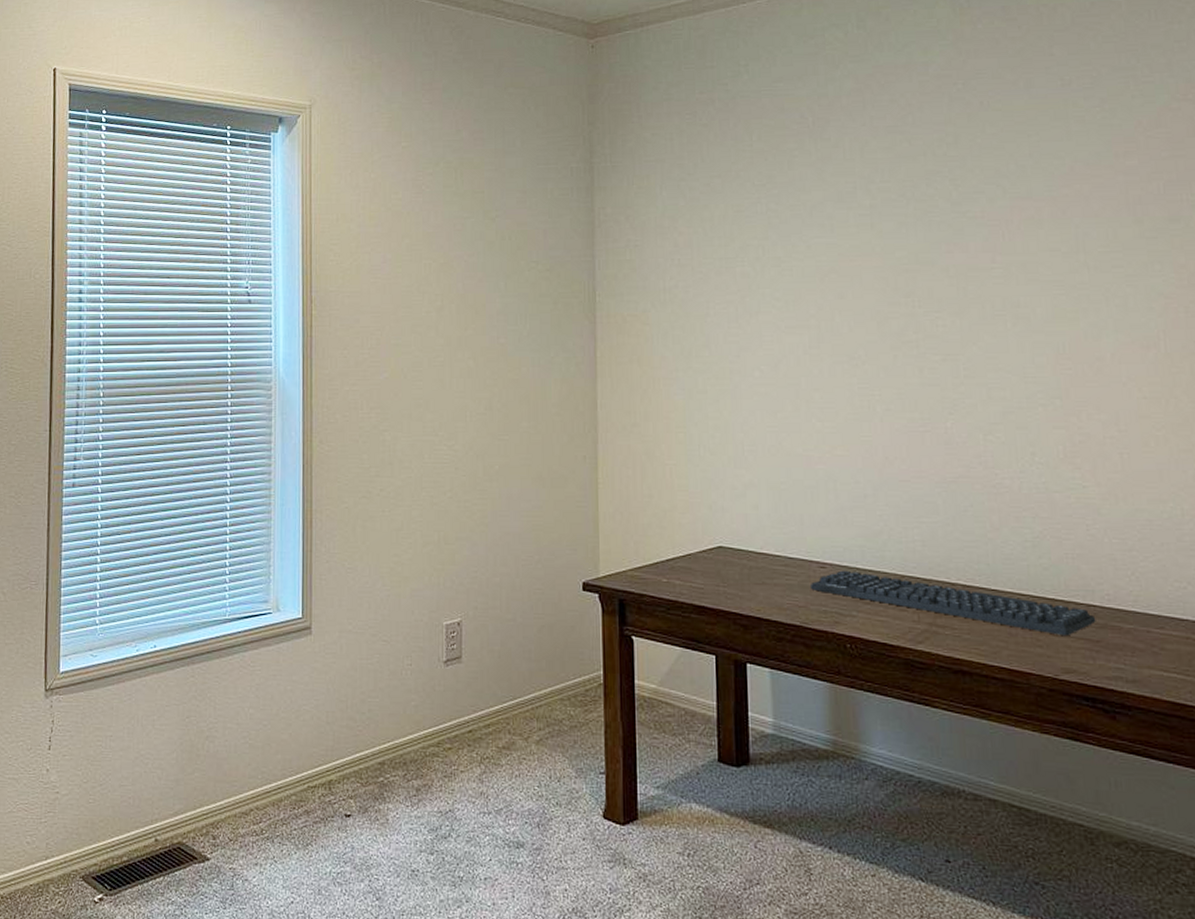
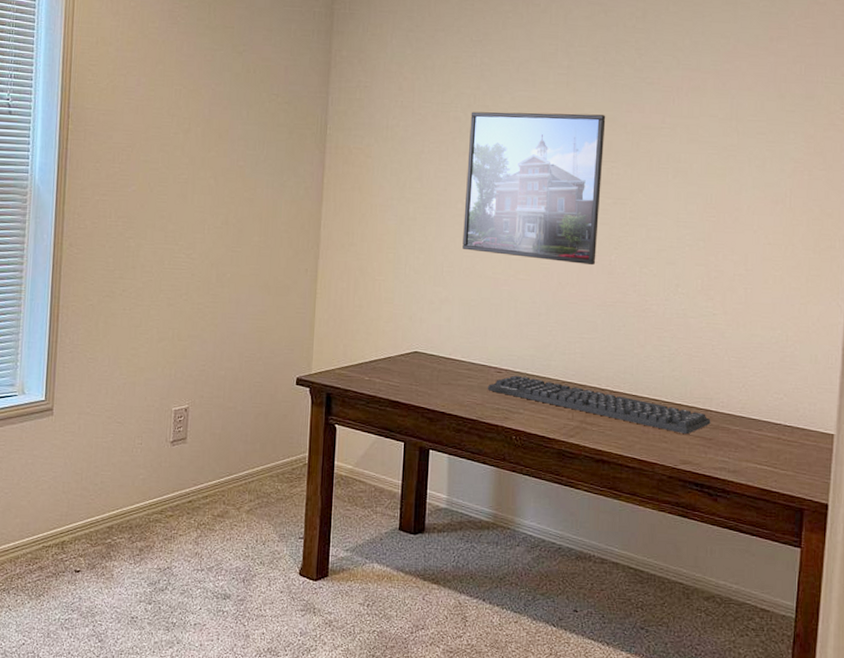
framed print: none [760,258,928,435] -> present [462,111,606,266]

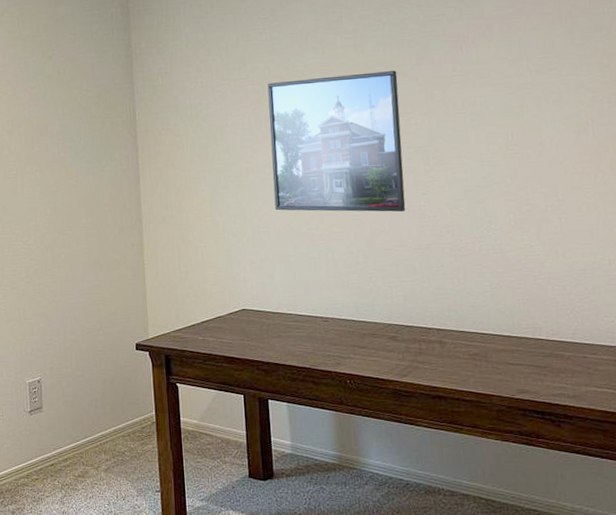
keyboard: present [487,375,711,435] -> none [316,322,543,365]

